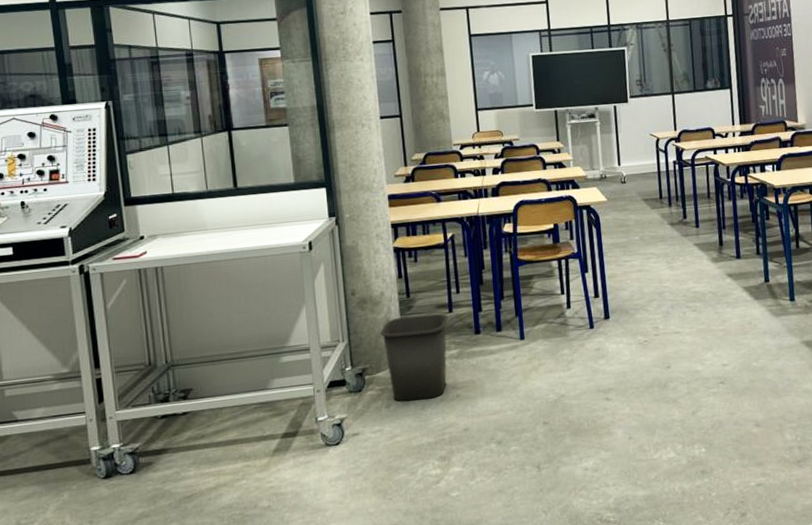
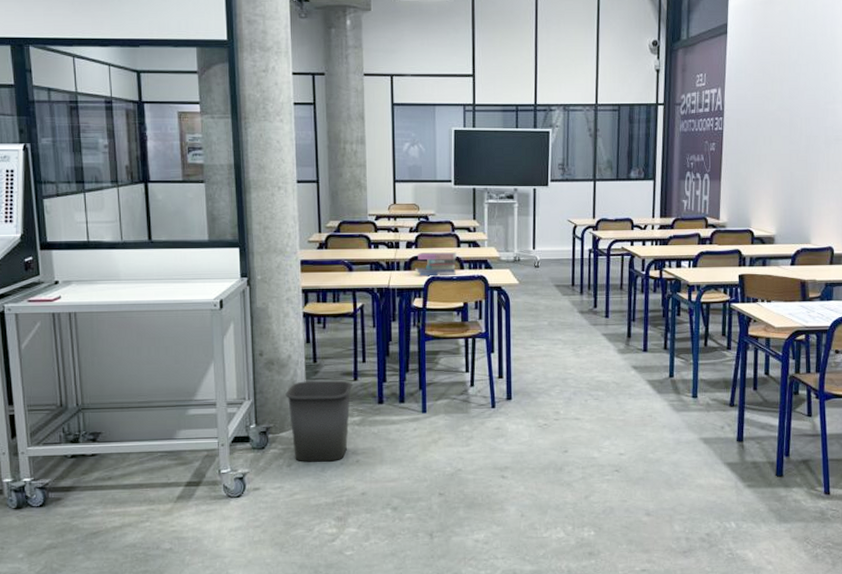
books: none [503,174,544,202] -> present [415,252,457,277]

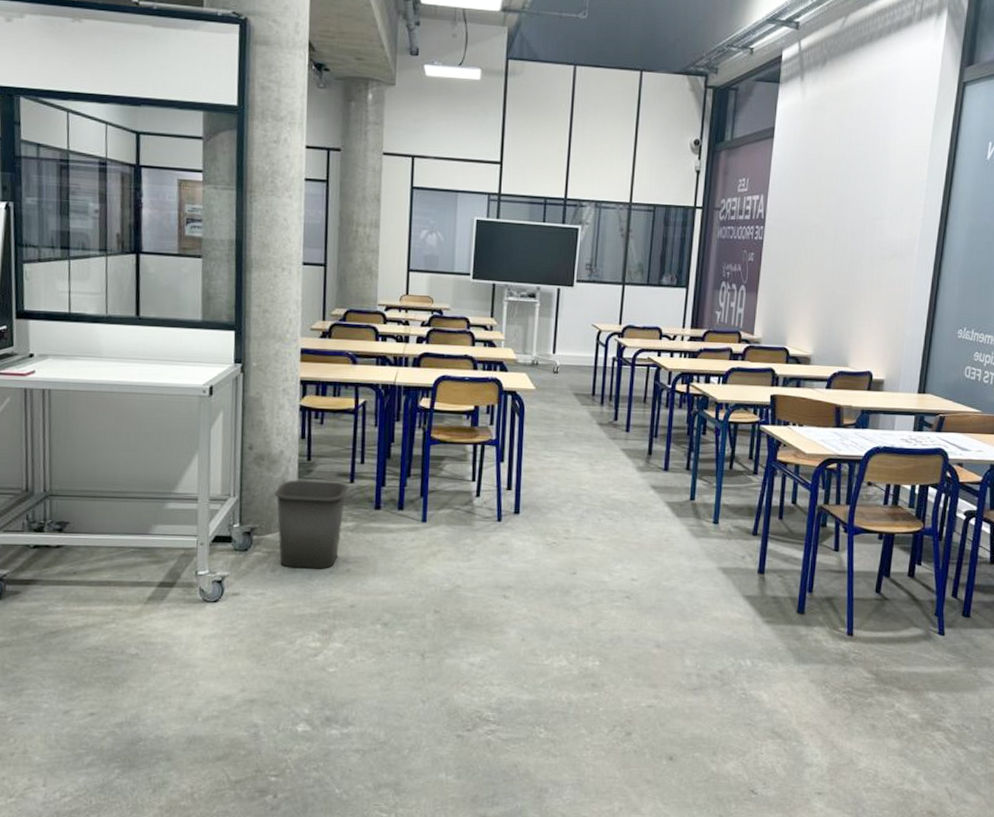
books: present [415,252,457,277] -> none [424,349,471,377]

